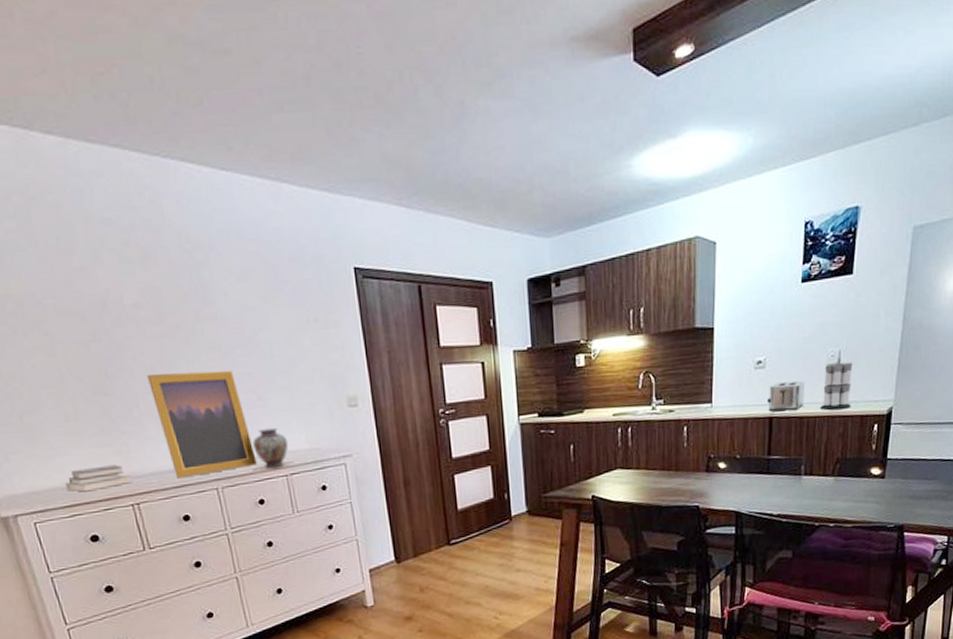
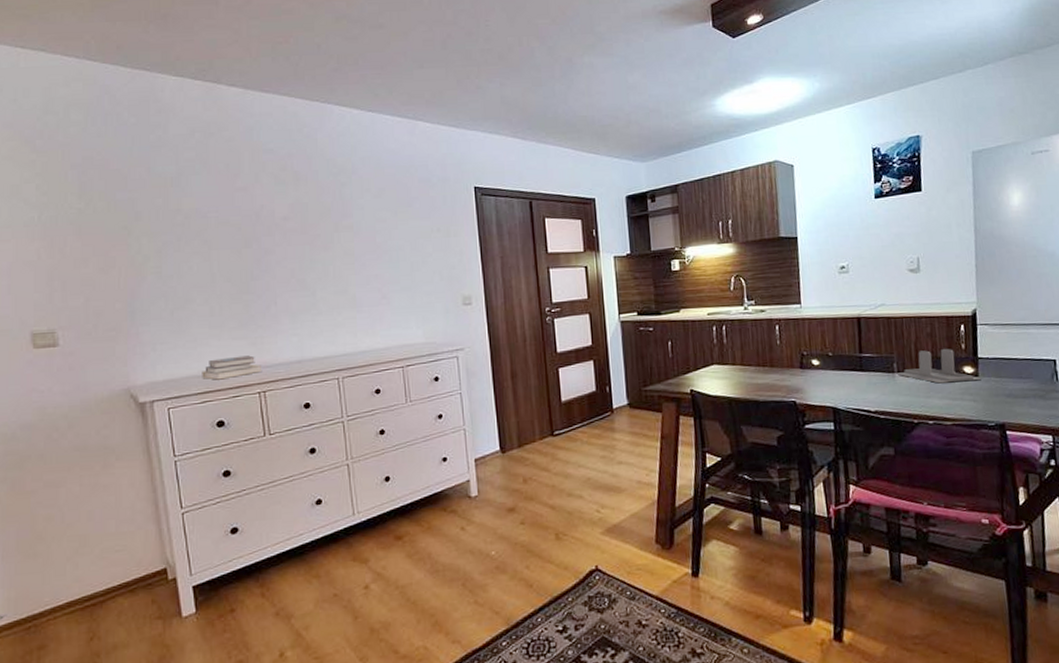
picture frame: present [146,370,257,479] -> none [286,272,376,369]
decorative vase: present [251,427,294,472] -> none [371,323,410,363]
toaster: present [768,381,806,412] -> none [854,284,890,313]
napkin holder: none [804,449,887,486] -> present [898,348,981,384]
spice rack: present [821,357,853,411] -> none [905,263,936,312]

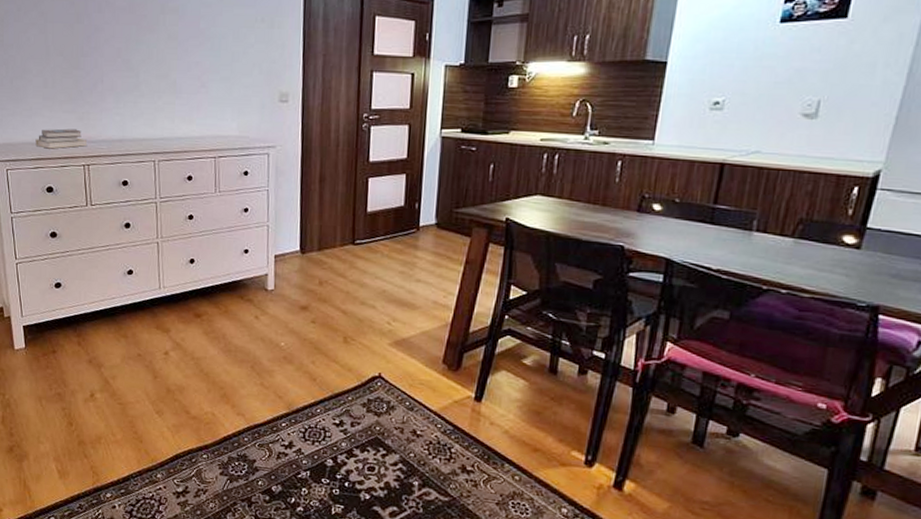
napkin holder: present [898,348,981,384] -> none [756,210,863,254]

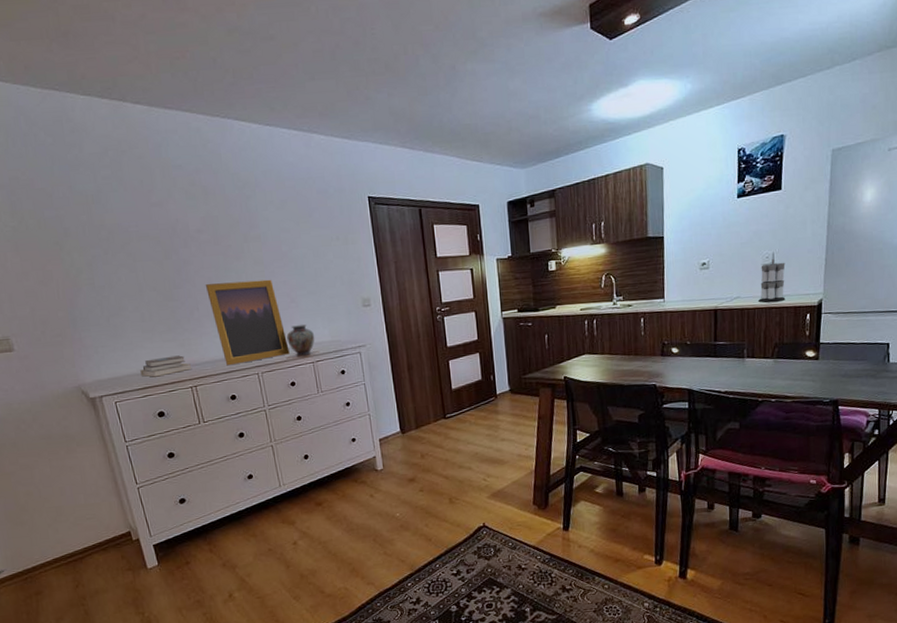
picture frame: none [113,56,192,148] -> present [205,279,290,366]
decorative vase: none [186,112,223,151] -> present [285,324,319,360]
spice rack: none [786,107,835,166] -> present [759,258,786,303]

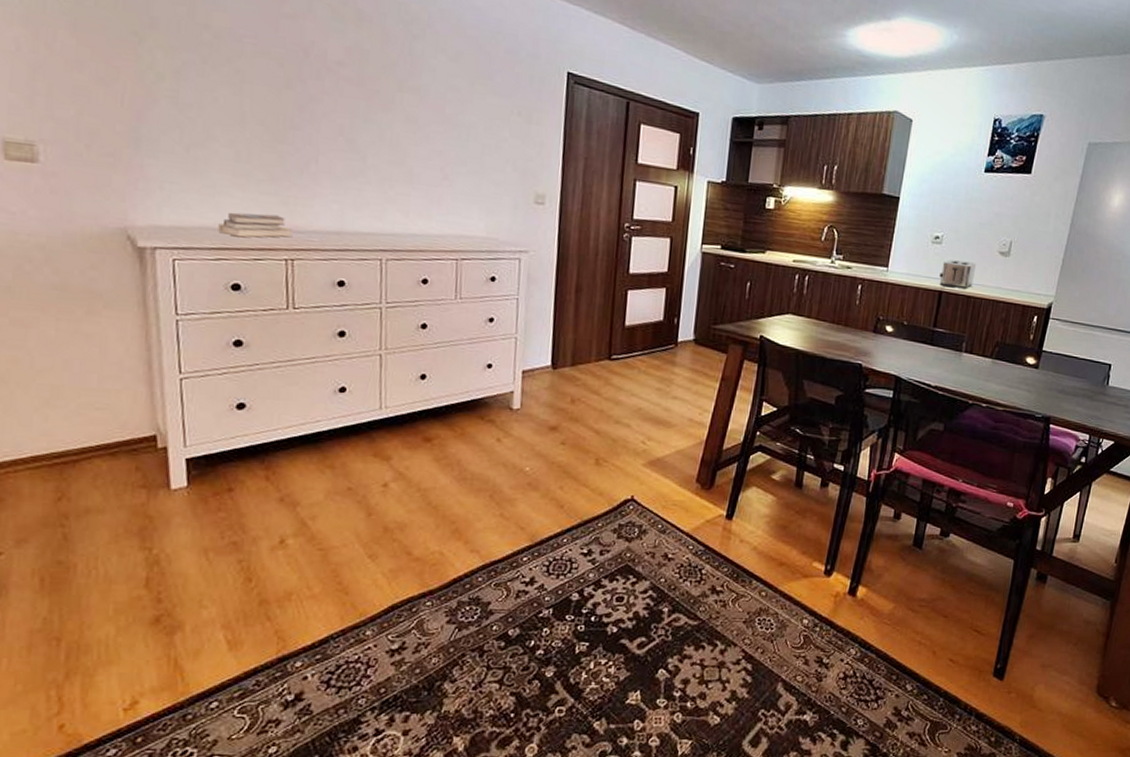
picture frame: present [205,279,290,366] -> none [333,132,429,244]
decorative vase: present [285,324,319,360] -> none [421,208,467,252]
toaster: none [712,279,745,305] -> present [940,260,977,290]
spice rack: present [759,258,786,303] -> none [987,247,1022,297]

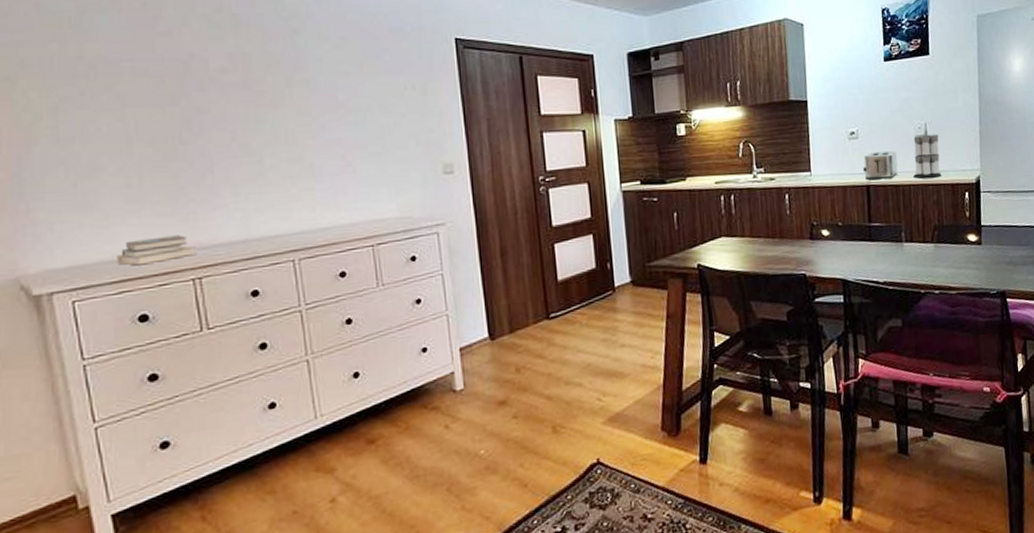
spice rack: none [987,247,1022,297] -> present [913,129,942,179]

